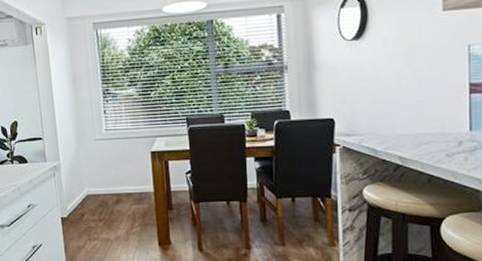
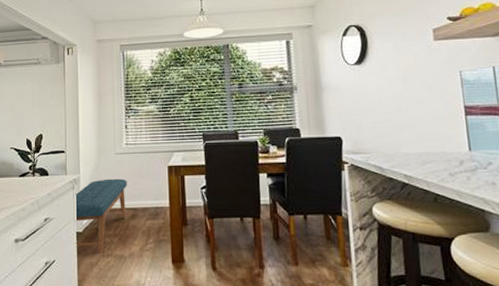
bench: none [57,165,110,237] -> present [74,178,127,253]

